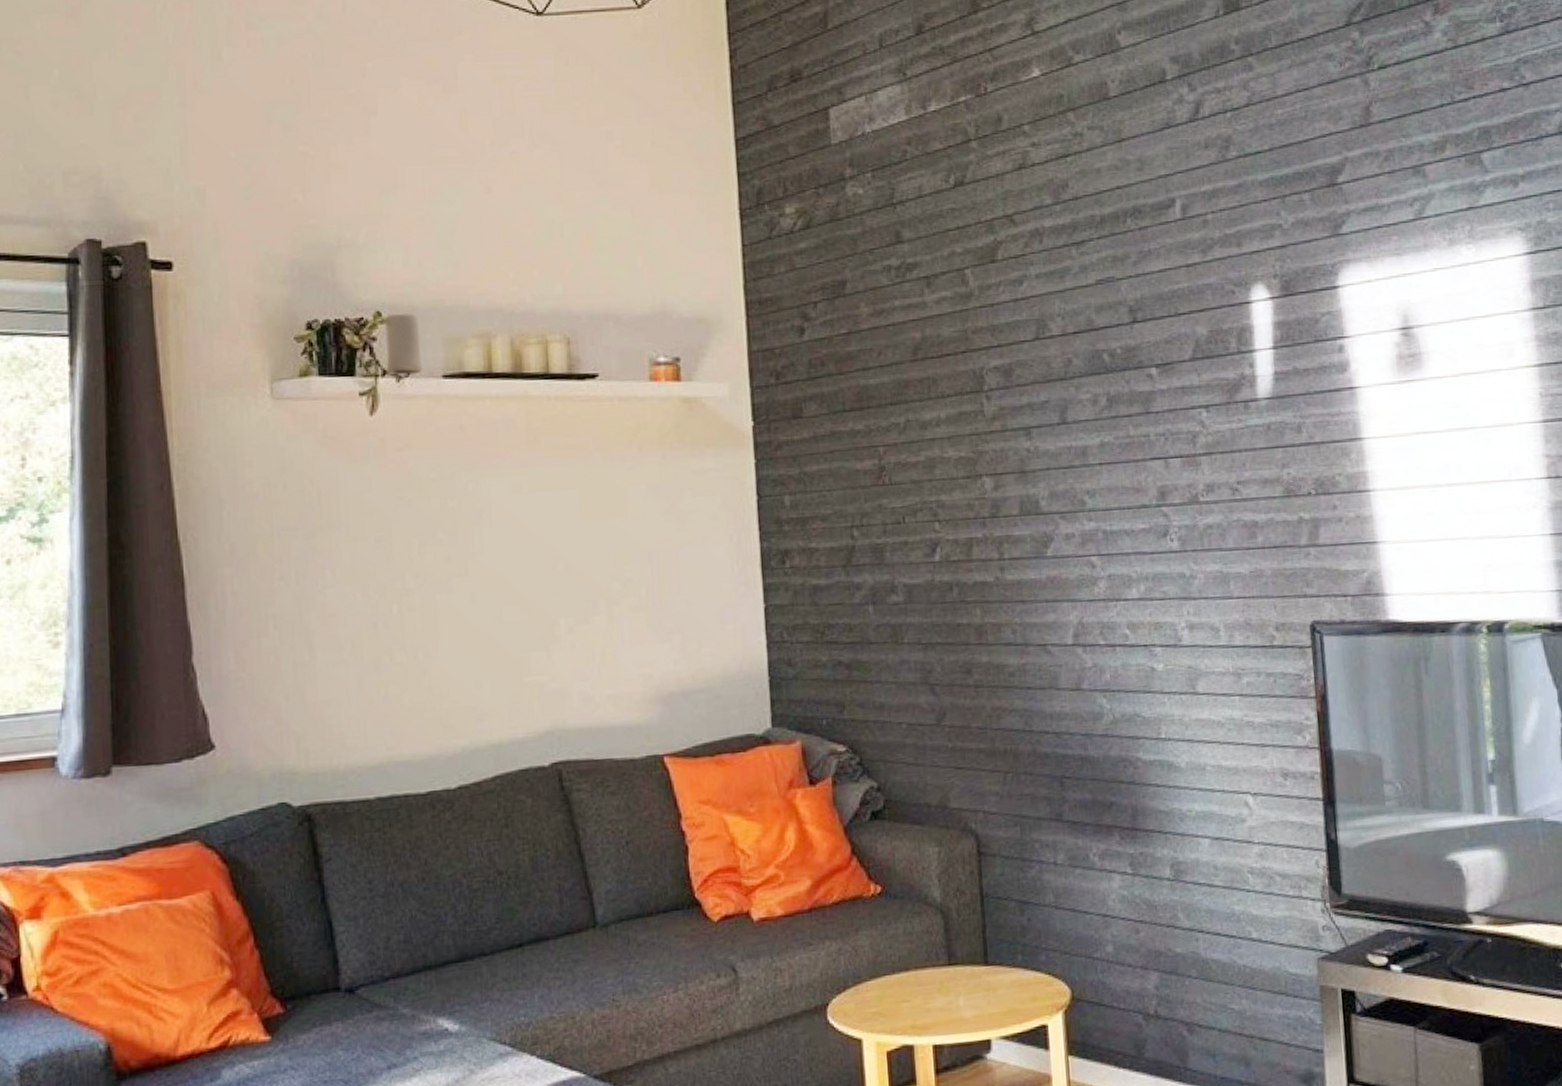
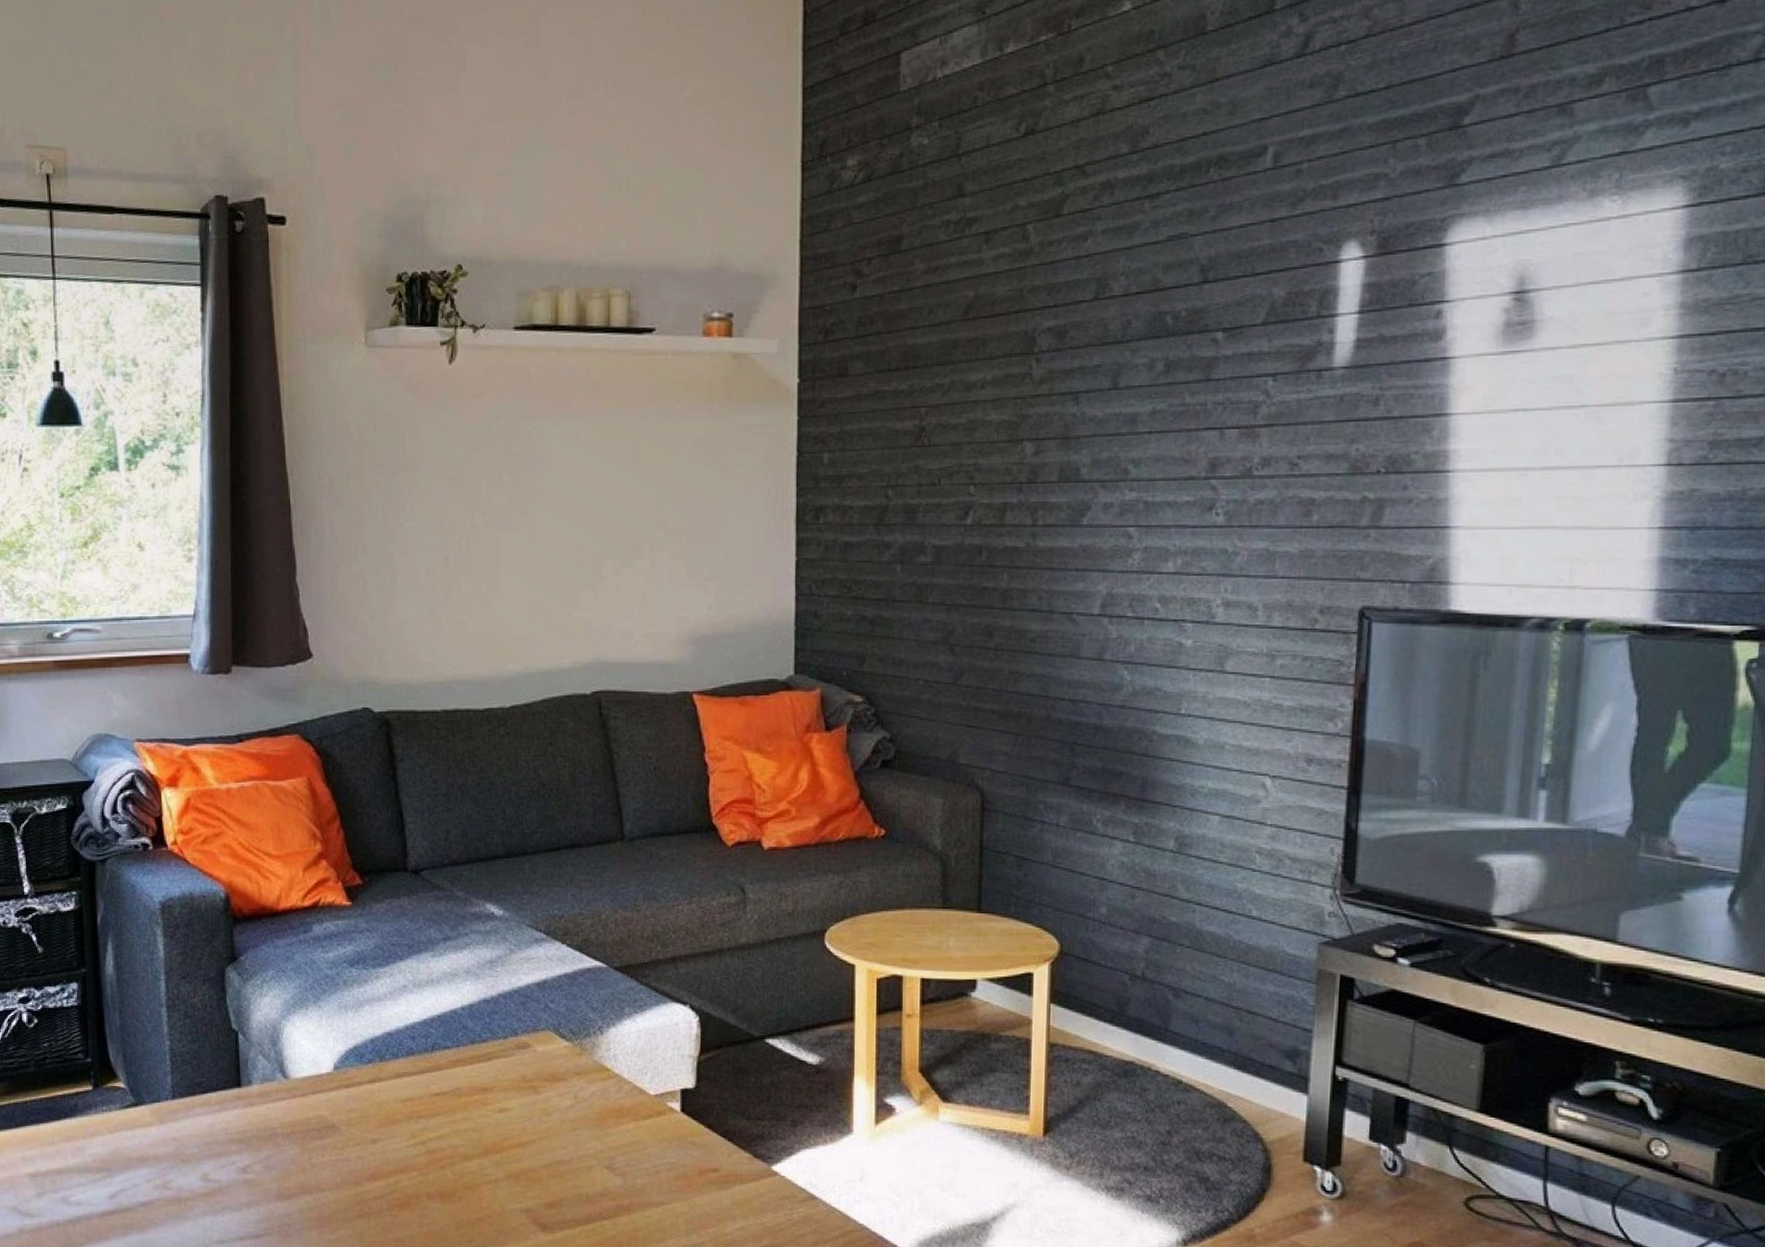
candle: present [385,312,424,375] -> none [465,266,497,326]

